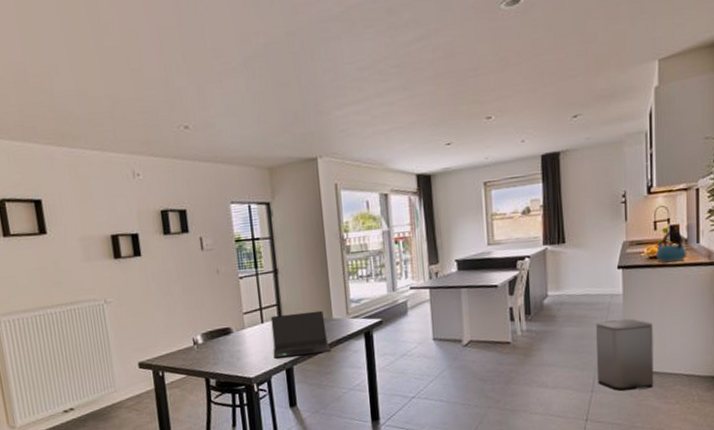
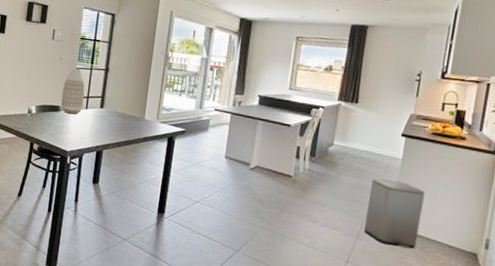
vase: none [228,277,258,334] -> present [61,68,85,114]
laptop: present [270,310,332,359] -> none [89,105,138,146]
kettle: present [656,230,687,263] -> none [439,114,470,143]

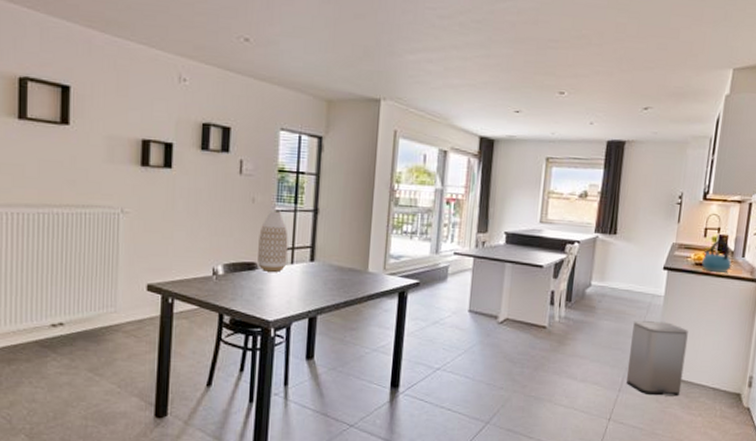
kettle: none [439,114,470,143] -> present [702,240,732,273]

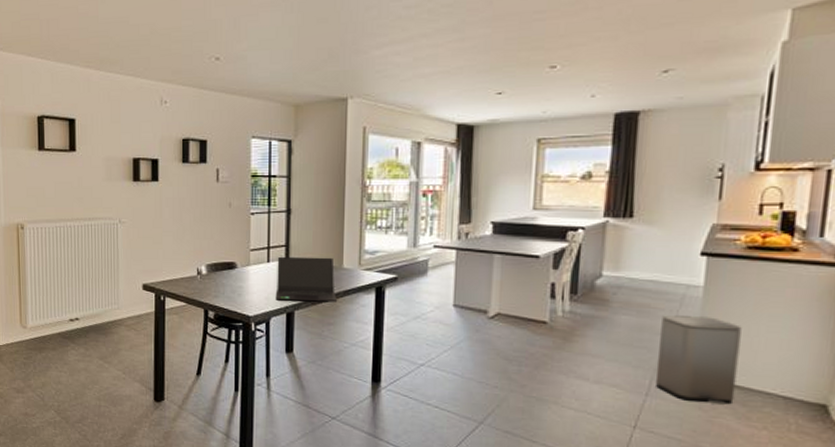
vase: present [258,211,288,272] -> none [237,214,264,270]
laptop: none [298,258,362,307] -> present [275,256,338,303]
kettle: present [702,240,732,273] -> none [757,217,804,256]

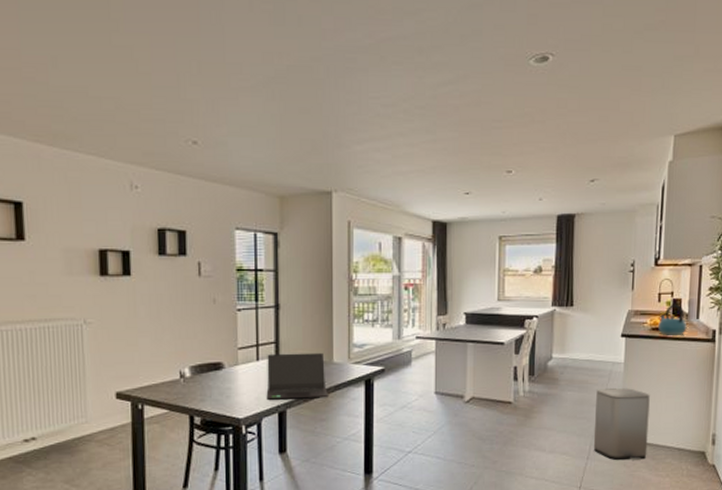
kettle: none [757,217,804,256] -> present [658,304,687,335]

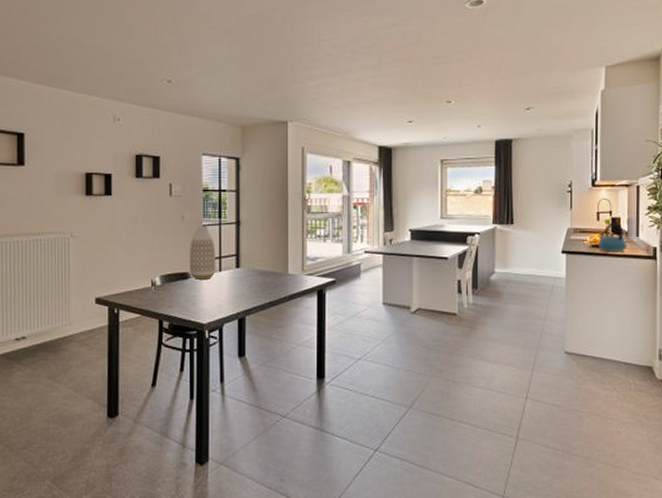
vase: none [223,310,253,370] -> present [190,226,216,280]
laptop: present [266,352,329,400] -> none [227,265,285,307]
pedal bin: present [593,387,650,461] -> none [538,301,593,374]

